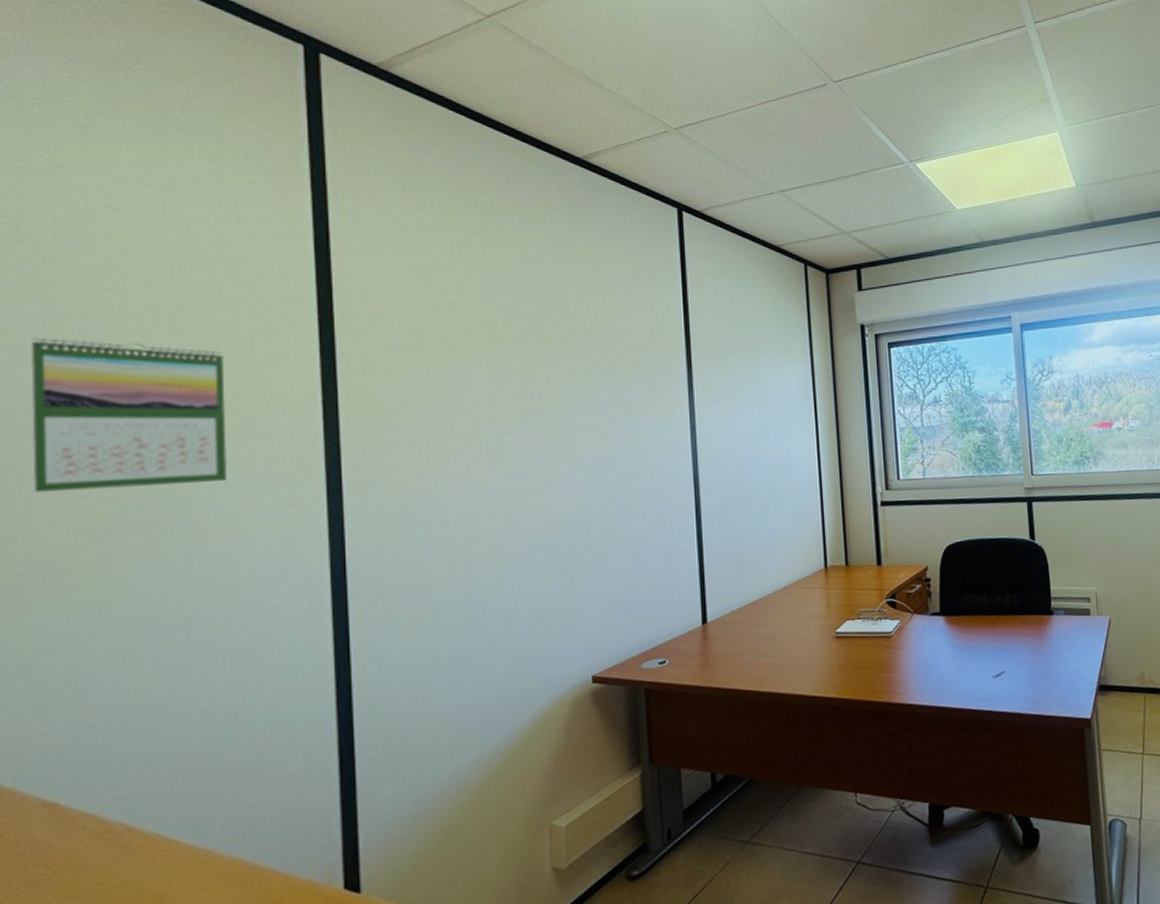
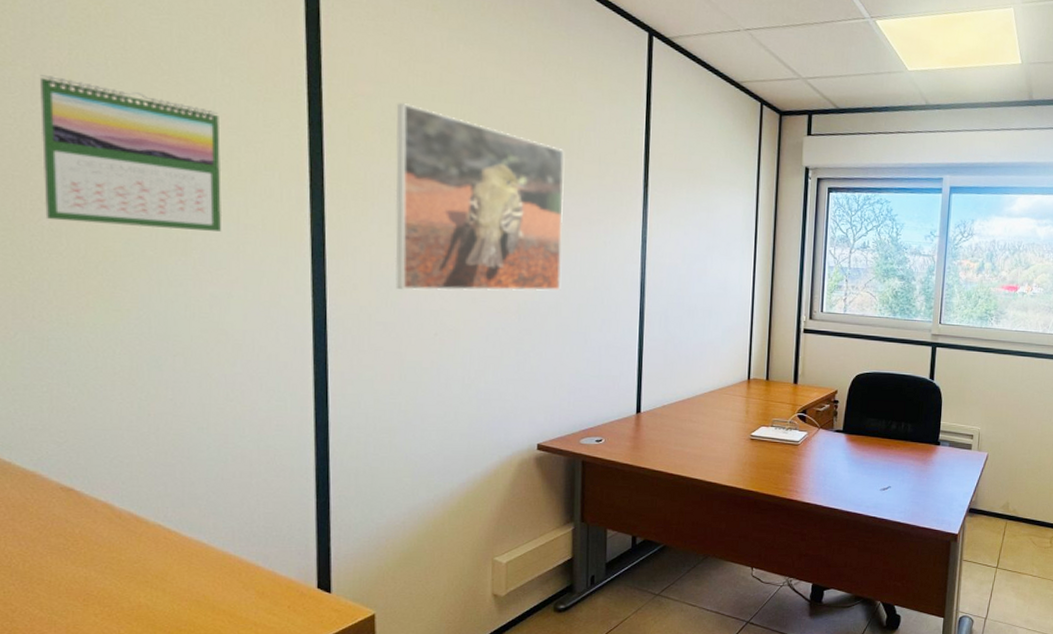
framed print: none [414,314,606,518] -> present [395,102,565,292]

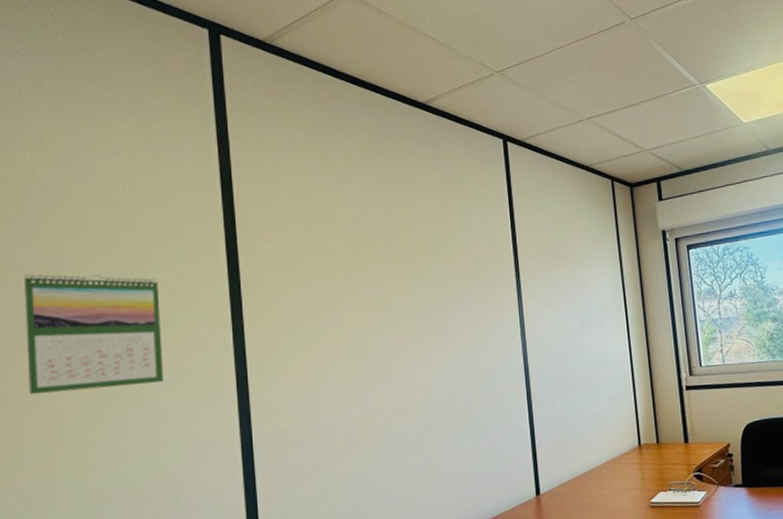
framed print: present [395,102,565,292] -> none [298,241,453,409]

